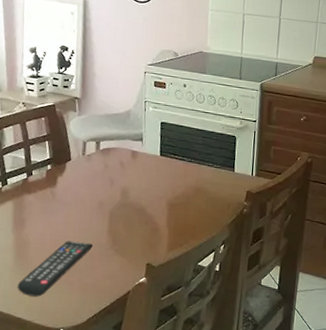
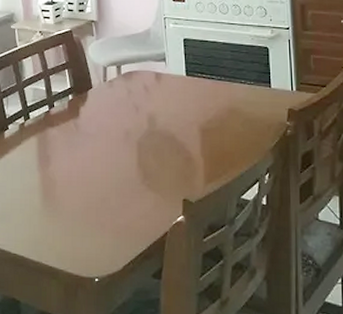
remote control: present [17,240,93,297] -> none [46,177,123,242]

